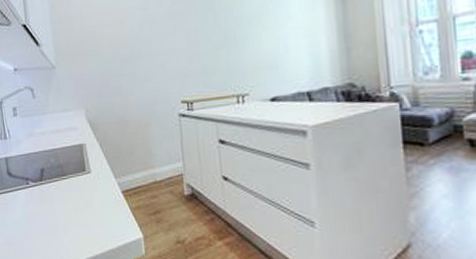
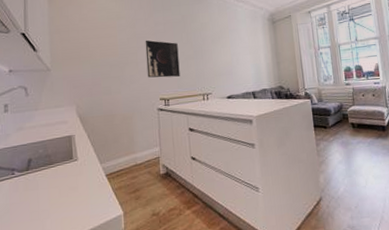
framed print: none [160,24,207,75] -> present [145,40,180,78]

